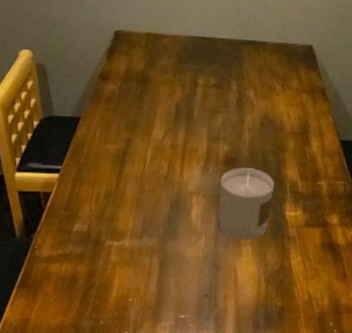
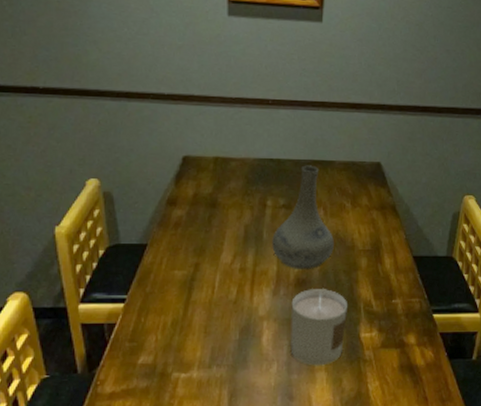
vase: none [202,45,263,150] -> present [272,165,334,270]

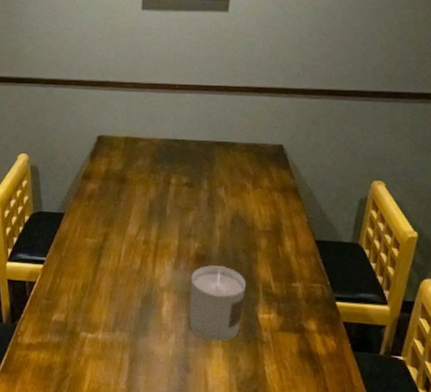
vase: present [272,165,334,270] -> none [174,146,234,247]

